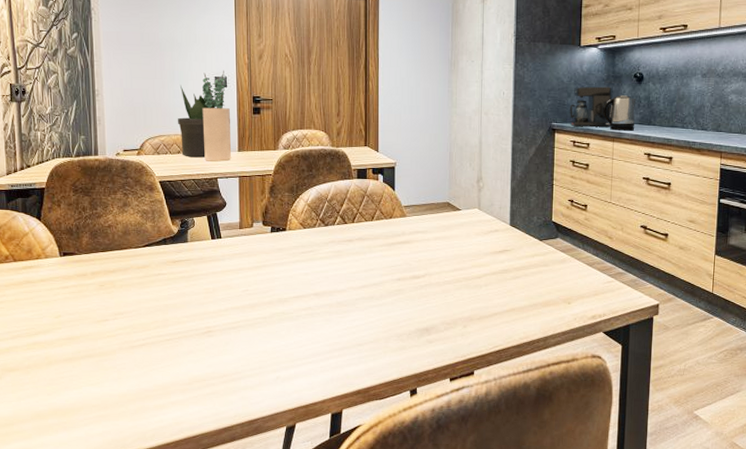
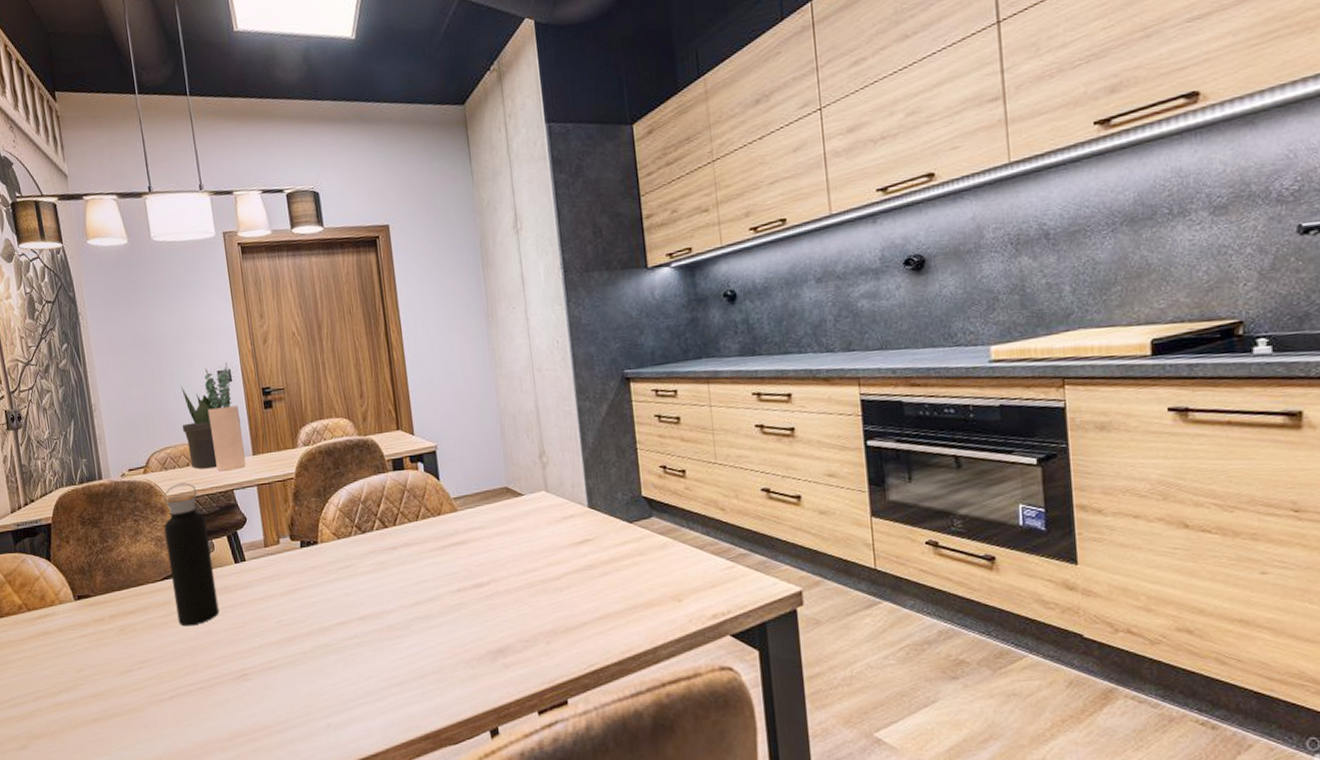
water bottle: none [151,167,193,288] -> present [164,482,219,626]
coffee maker: present [570,86,612,128] -> none [645,313,701,373]
kettle: present [603,95,637,132] -> none [688,321,735,370]

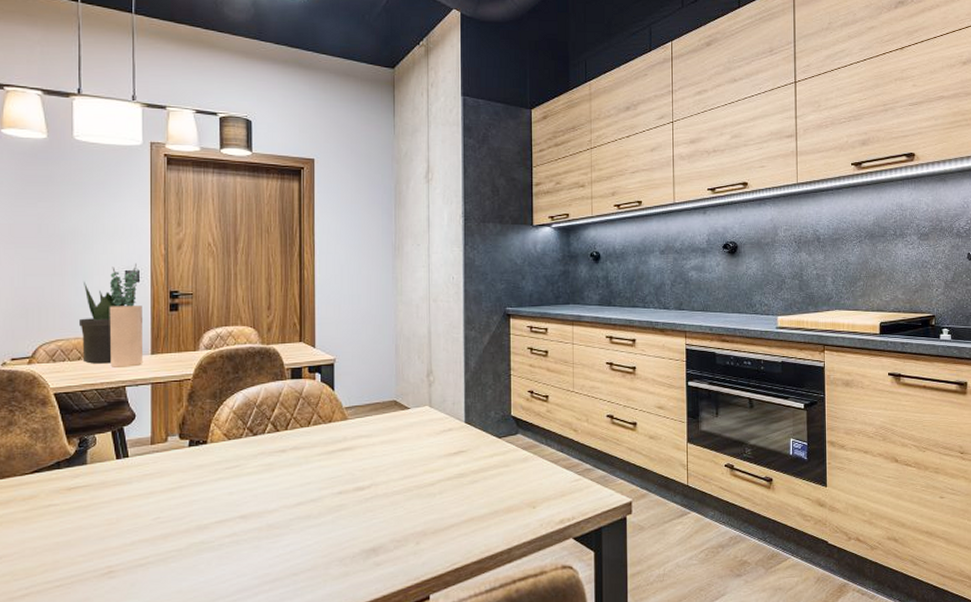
water bottle: present [164,482,219,626] -> none [43,376,92,522]

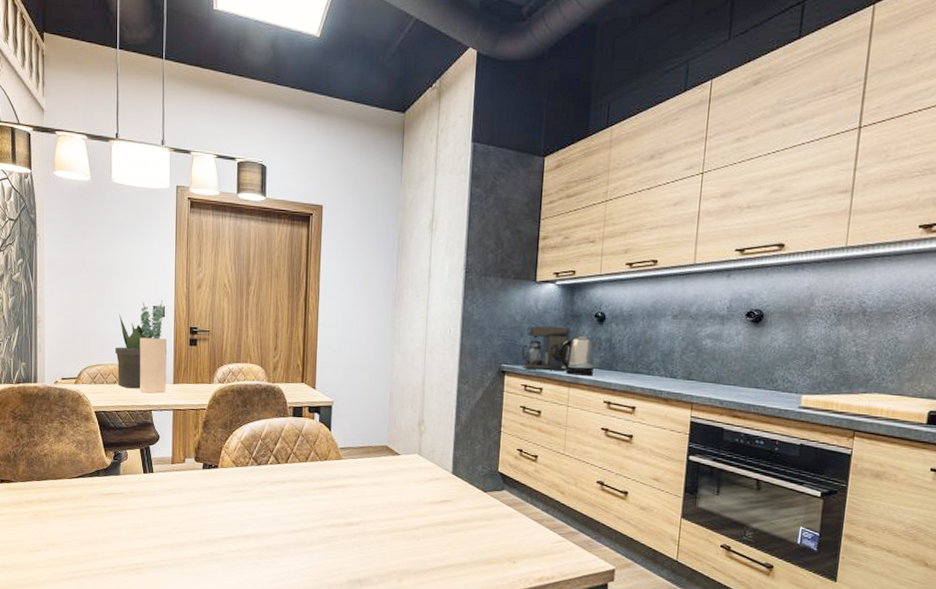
coffee maker: none [525,267,569,312] -> present [522,326,570,372]
kettle: none [560,275,595,314] -> present [558,336,597,376]

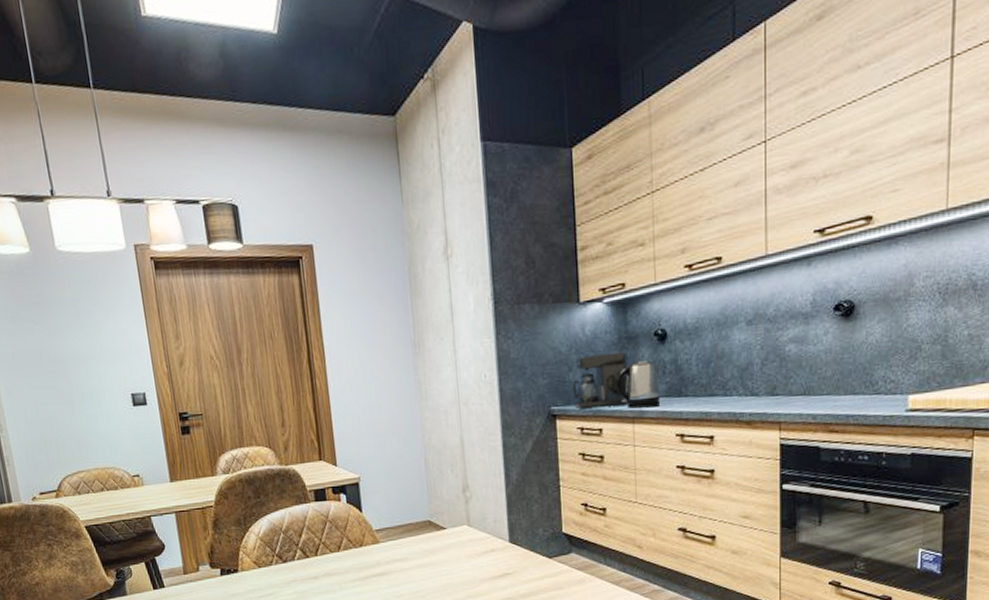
planter: present [114,313,166,389] -> none [93,407,156,495]
vase: present [139,299,167,394] -> none [117,384,164,497]

